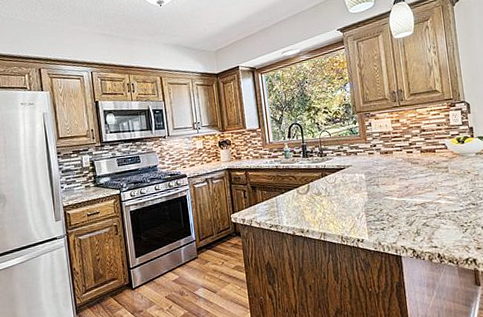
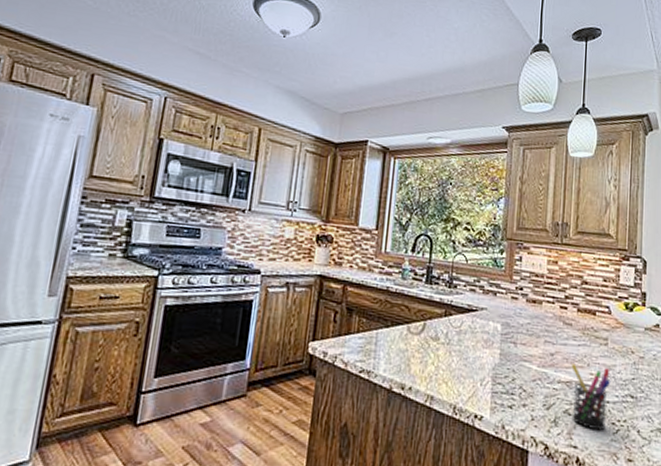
pen holder: none [423,188,456,233] -> present [571,363,611,431]

